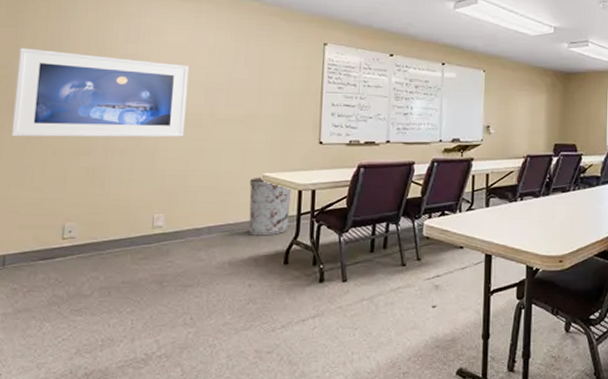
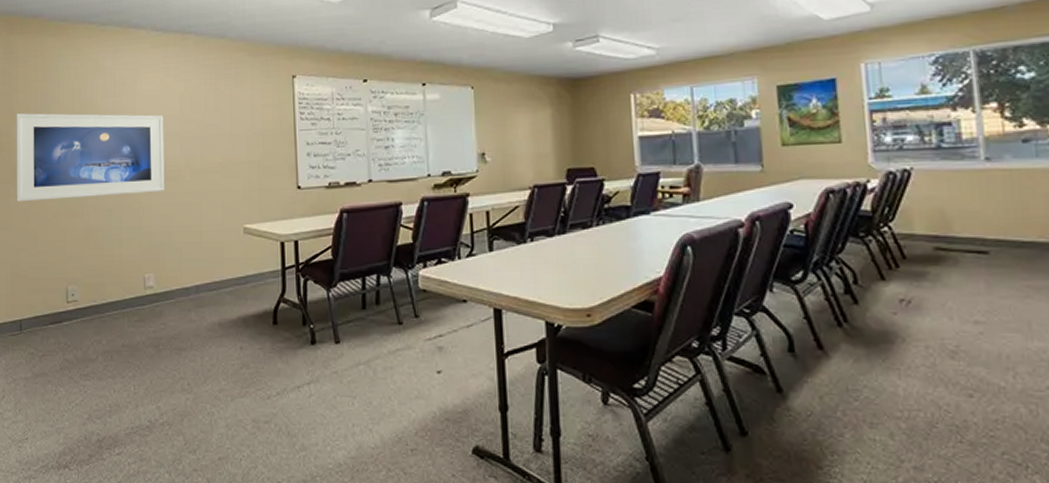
trash can: present [249,177,291,236] -> none [232,229,274,294]

